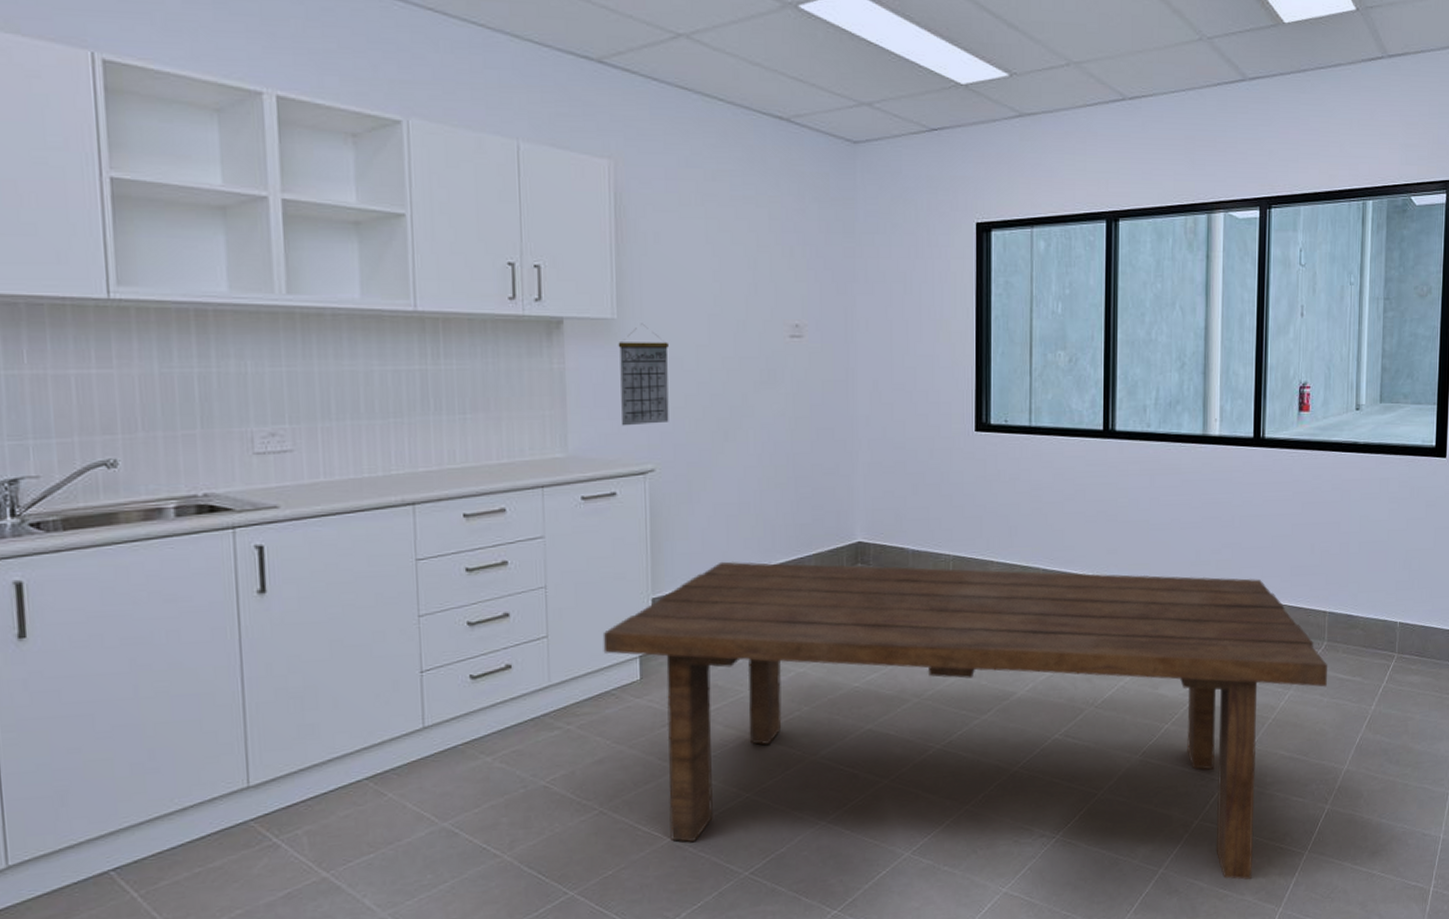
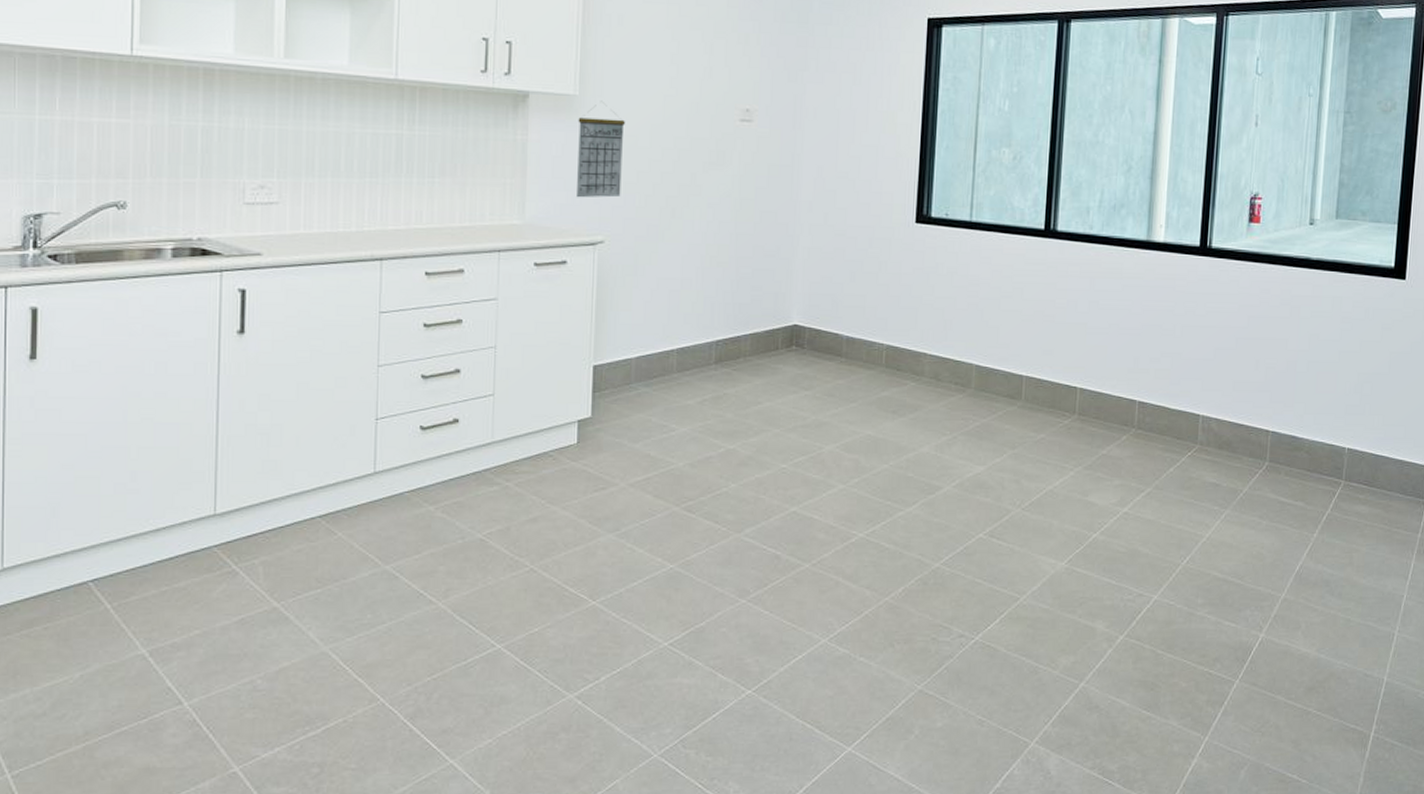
dining table: present [602,561,1327,880] -> none [544,334,1268,704]

